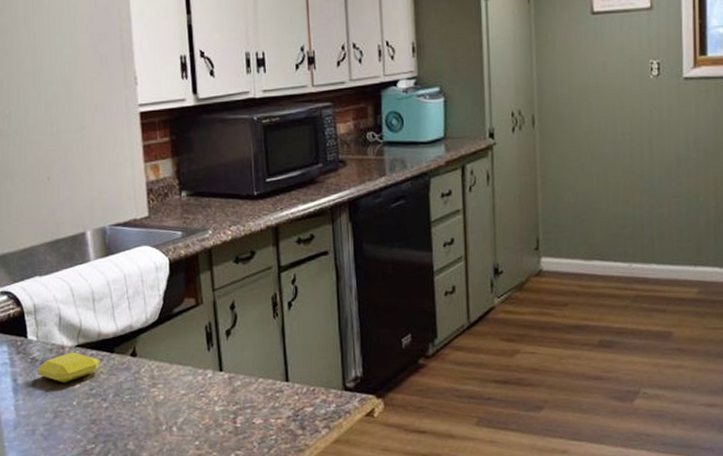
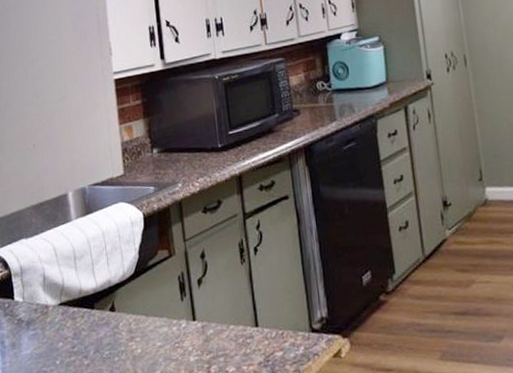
soap bar: present [37,352,100,383] -> none [23,310,81,343]

